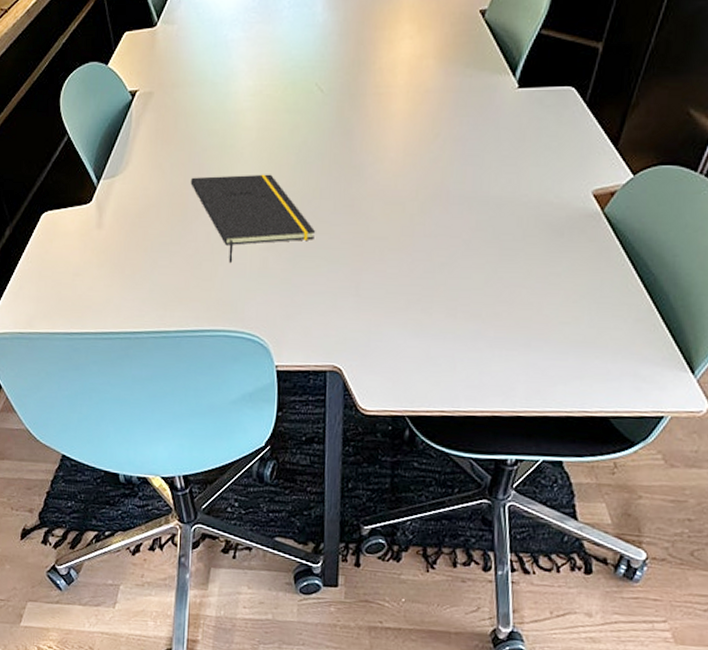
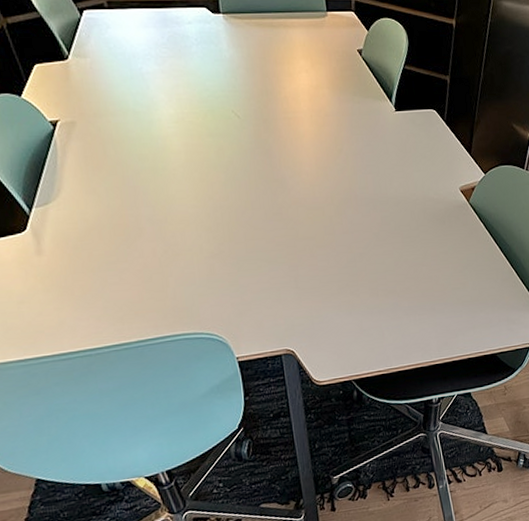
notepad: present [190,174,316,262] -> none [128,191,253,273]

